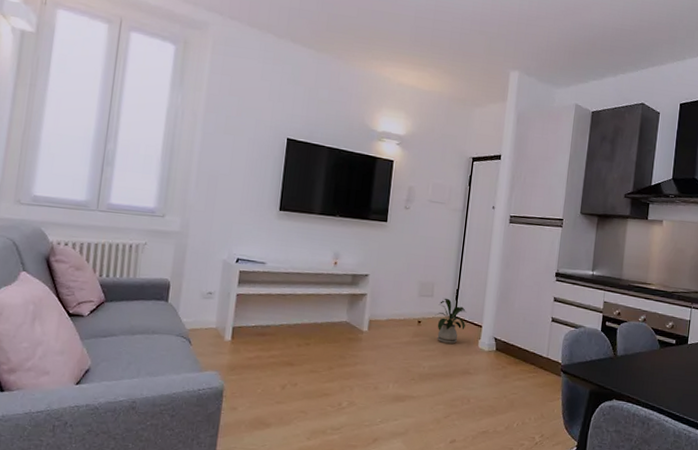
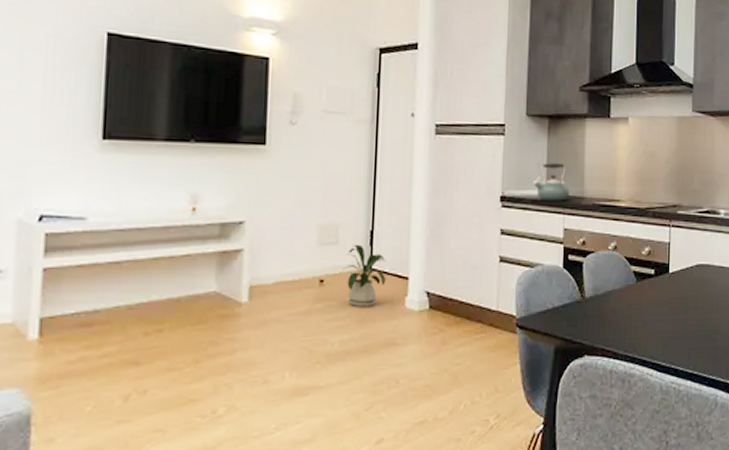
kettle: none [581,250,611,281] -> present [532,163,570,201]

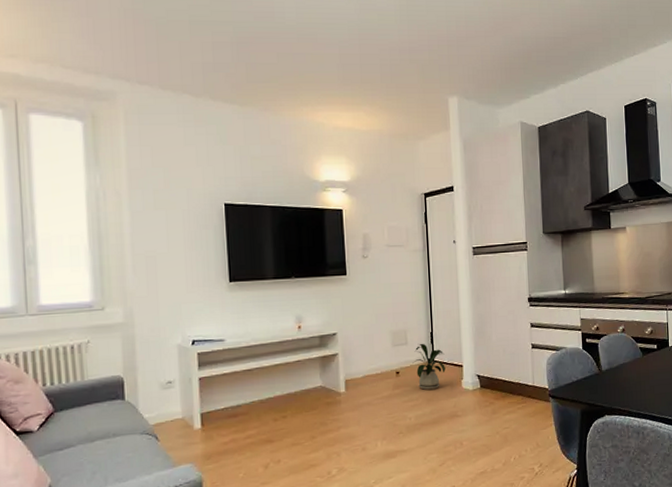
kettle: present [532,163,570,201] -> none [552,268,583,299]

